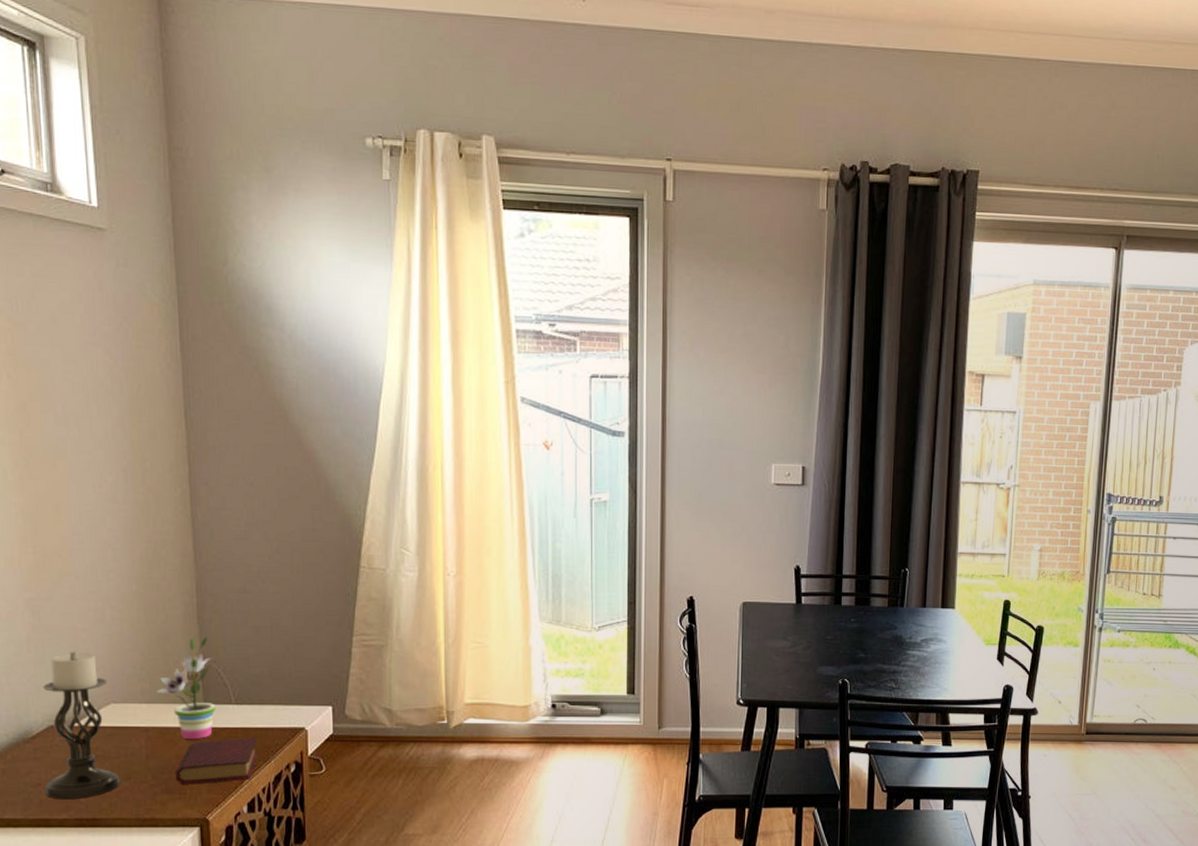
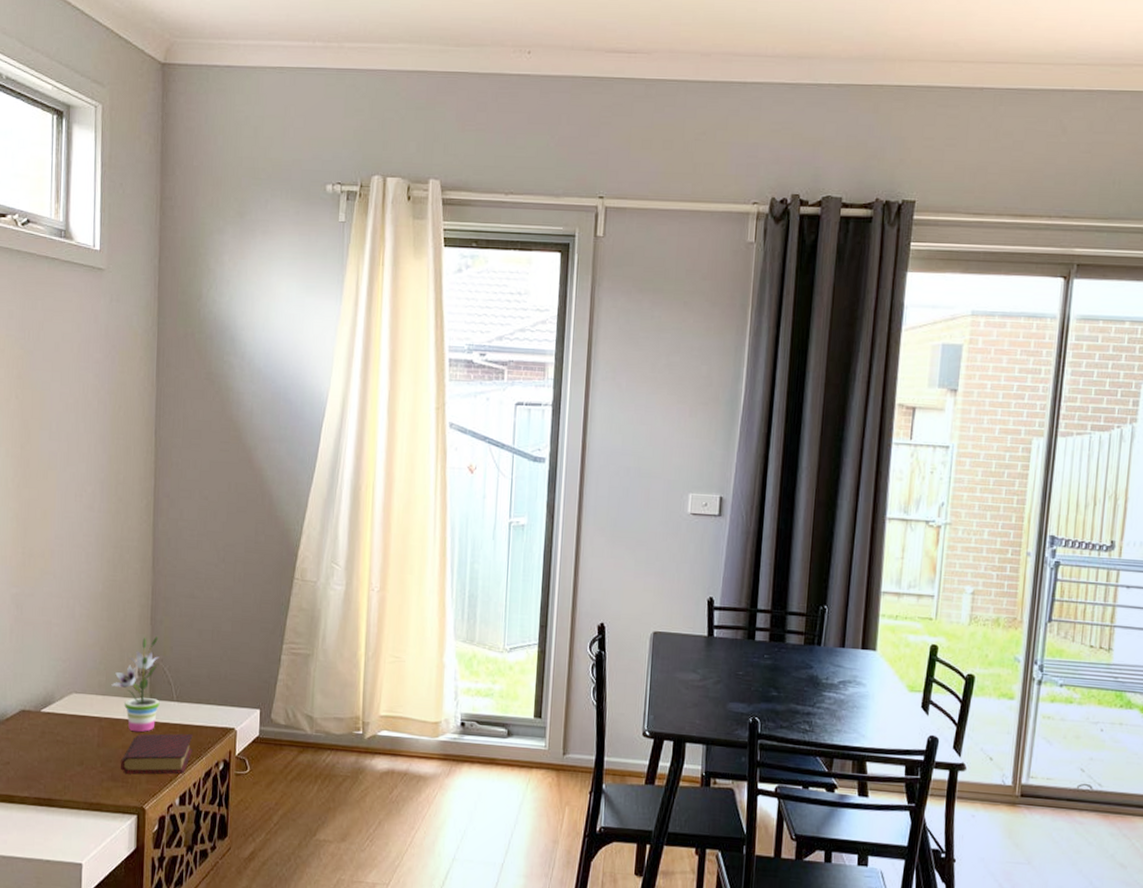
candle holder: present [42,650,120,800] -> none [12,642,74,780]

